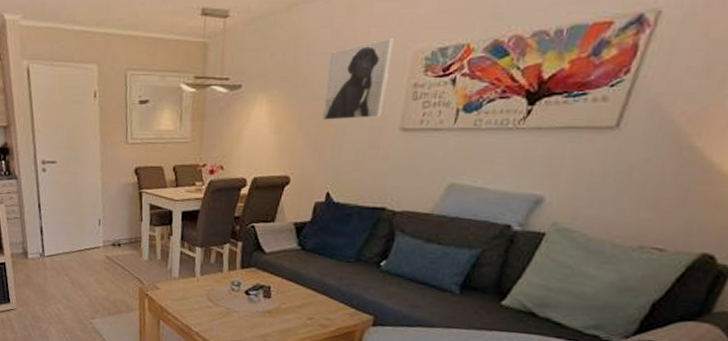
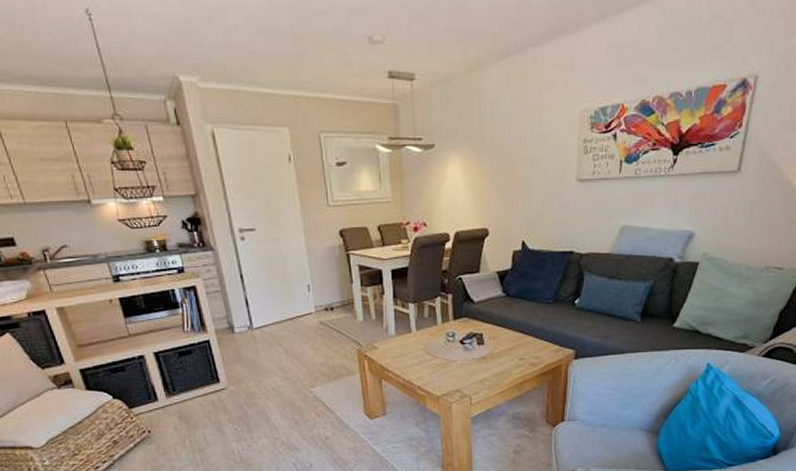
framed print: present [321,38,395,121] -> none [509,99,563,176]

